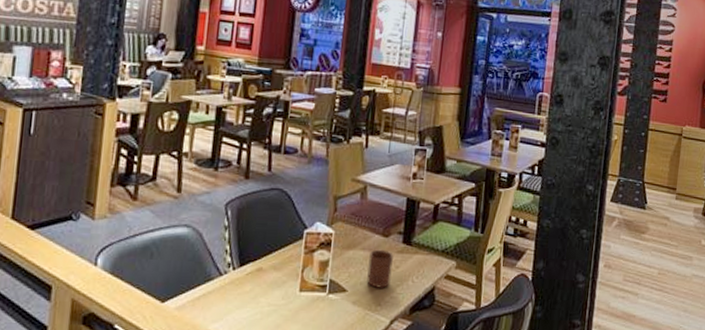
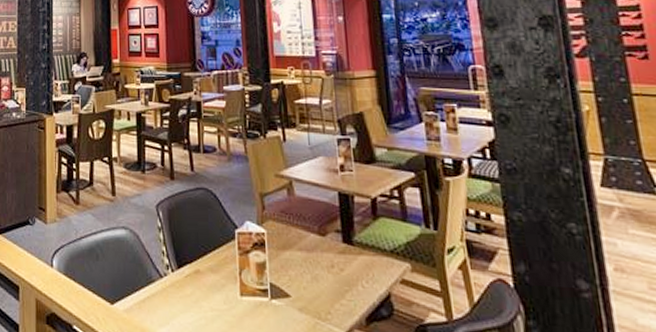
cup: present [367,249,393,288] -> none [308,249,337,294]

